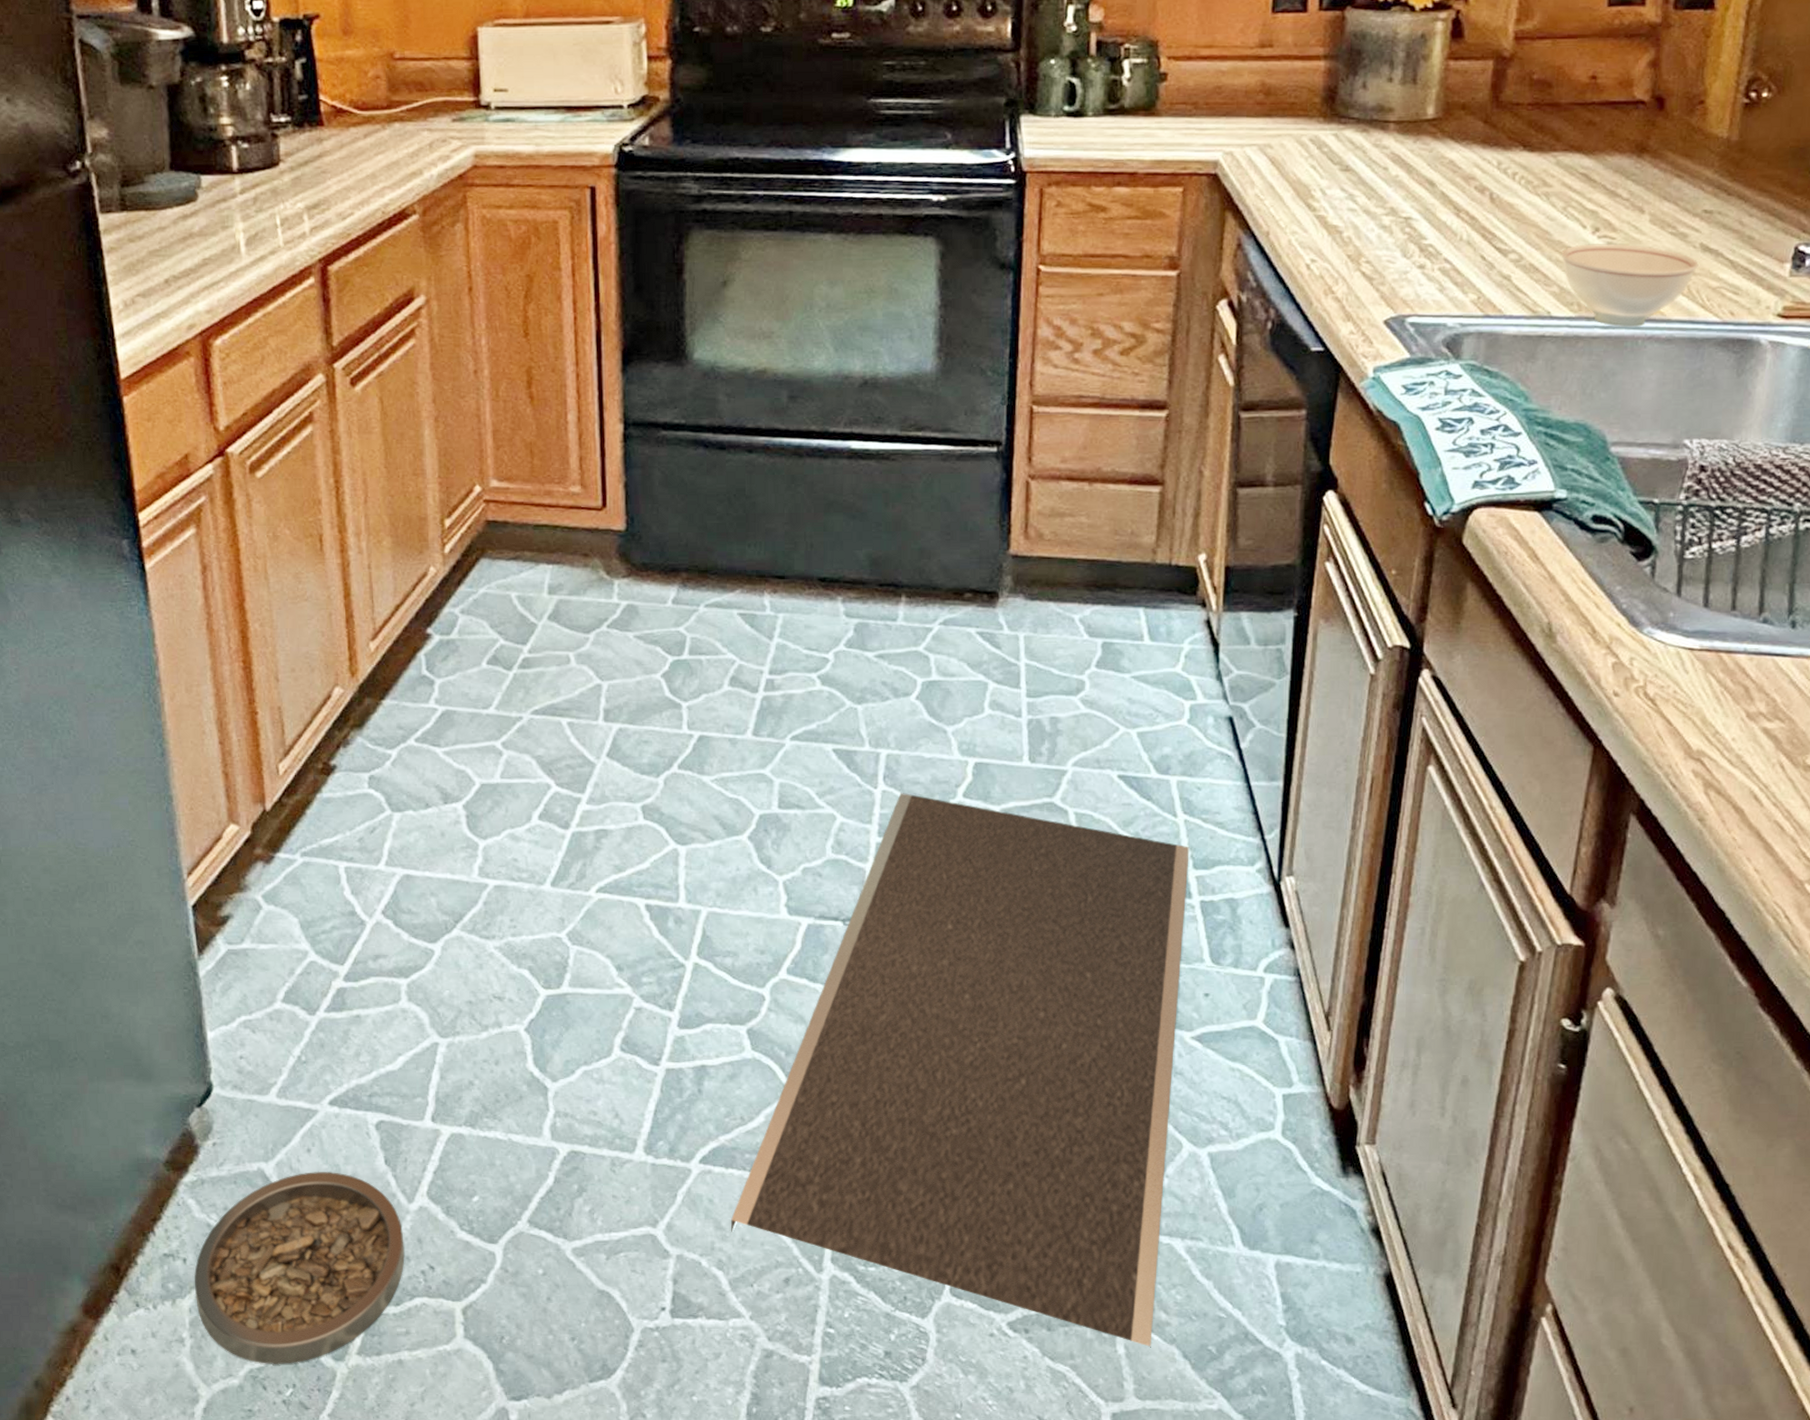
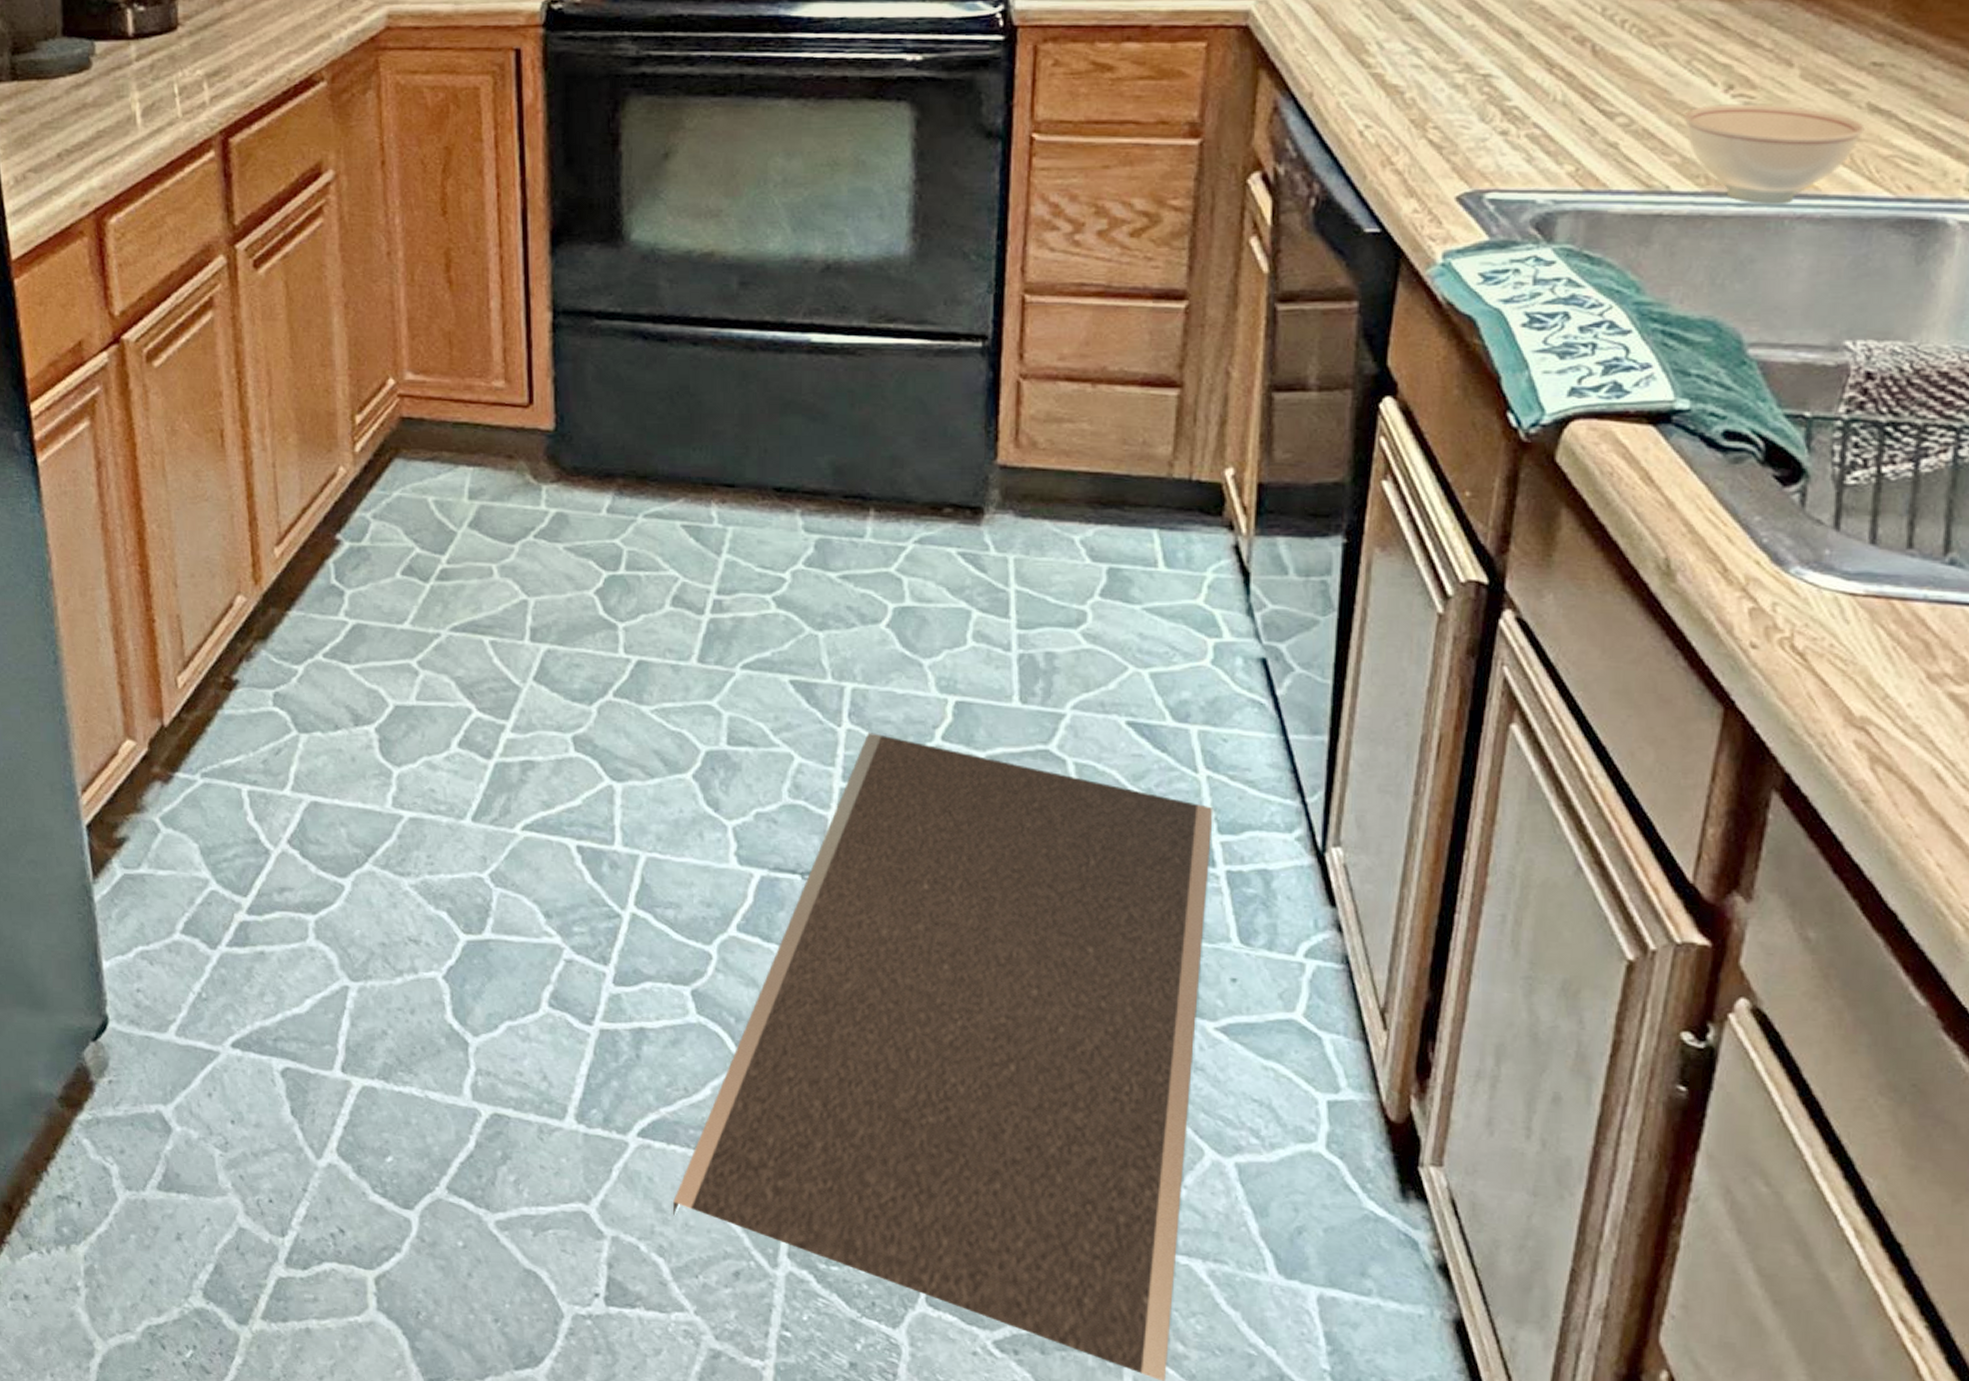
pet bowl: present [194,1171,405,1365] -> none [90,1117,313,1324]

